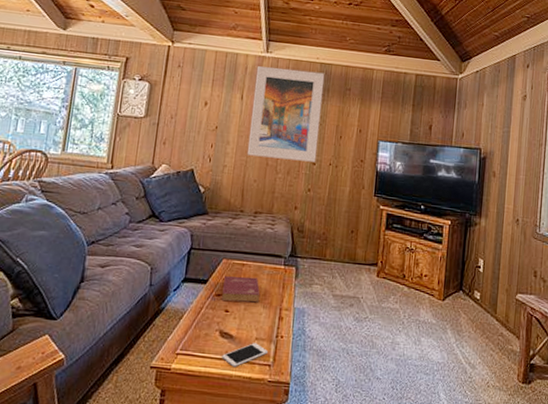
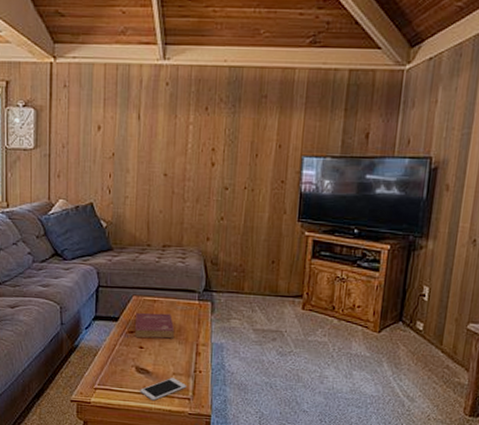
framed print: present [247,66,325,163] -> none [149,76,235,187]

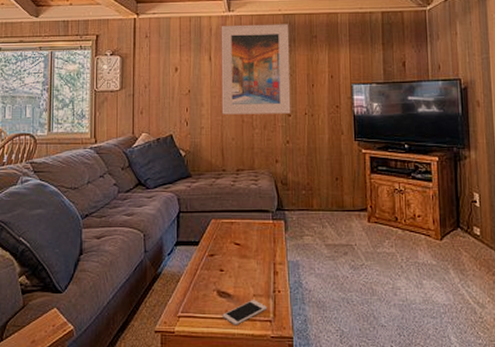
book: present [135,313,175,339] -> none [215,234,253,261]
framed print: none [149,76,235,187] -> present [221,24,291,115]

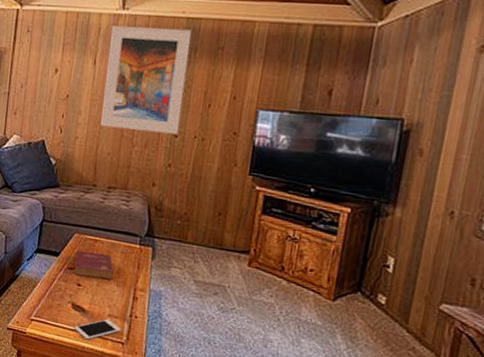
book: none [215,234,253,261] -> present [74,250,114,280]

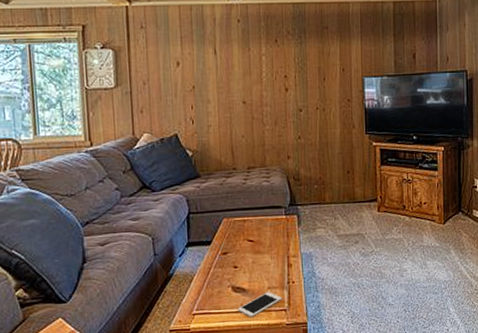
book: present [74,250,114,280] -> none [228,231,267,259]
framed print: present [100,26,192,135] -> none [225,13,302,111]

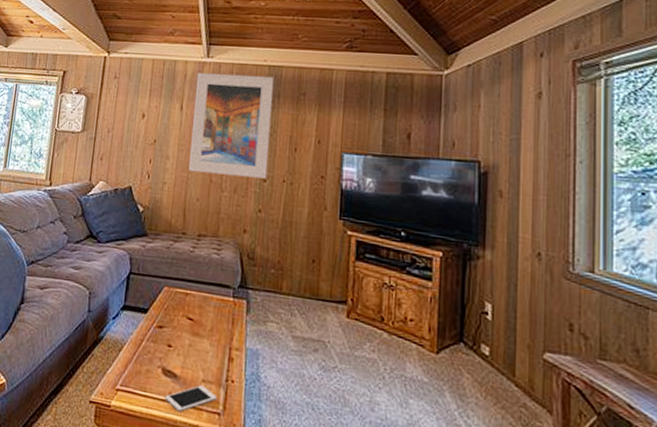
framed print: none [225,13,302,111] -> present [188,73,275,179]

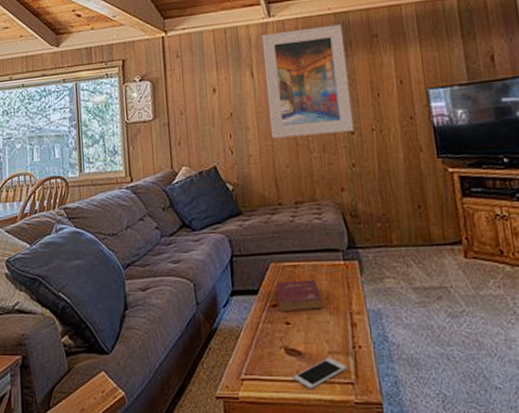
book: none [164,306,207,339] -> present [276,279,324,312]

